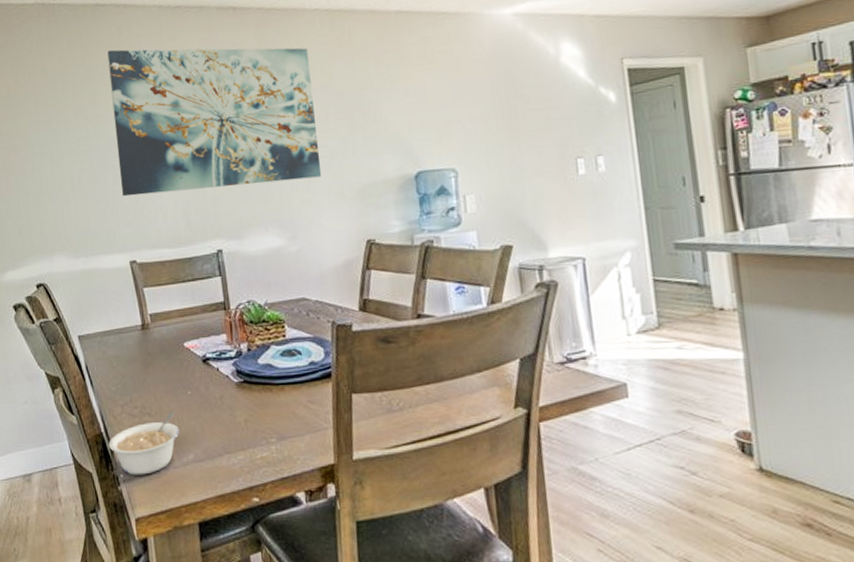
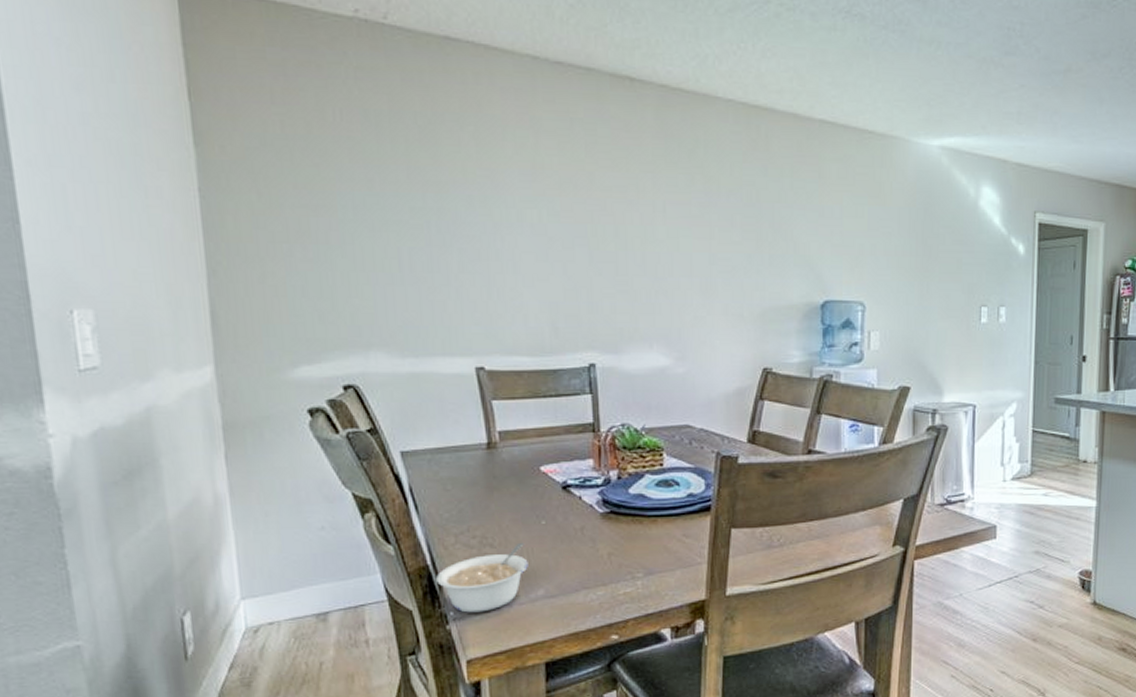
wall art: present [107,47,322,197] -> none [458,100,720,294]

